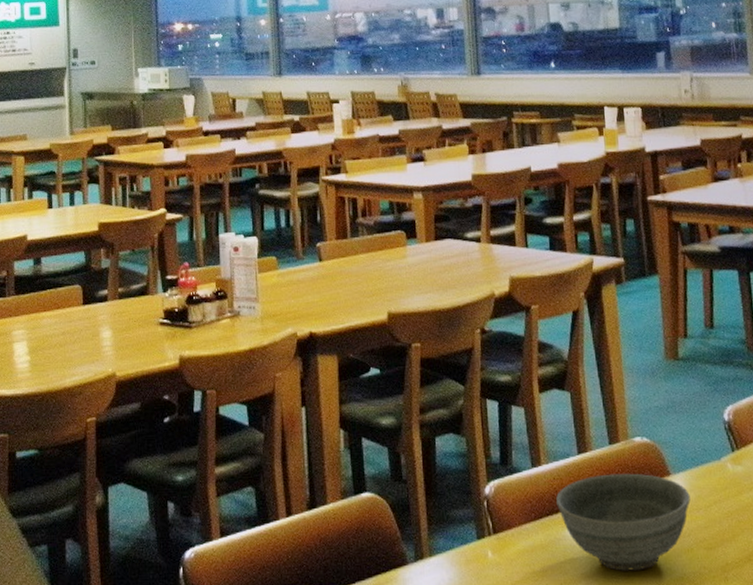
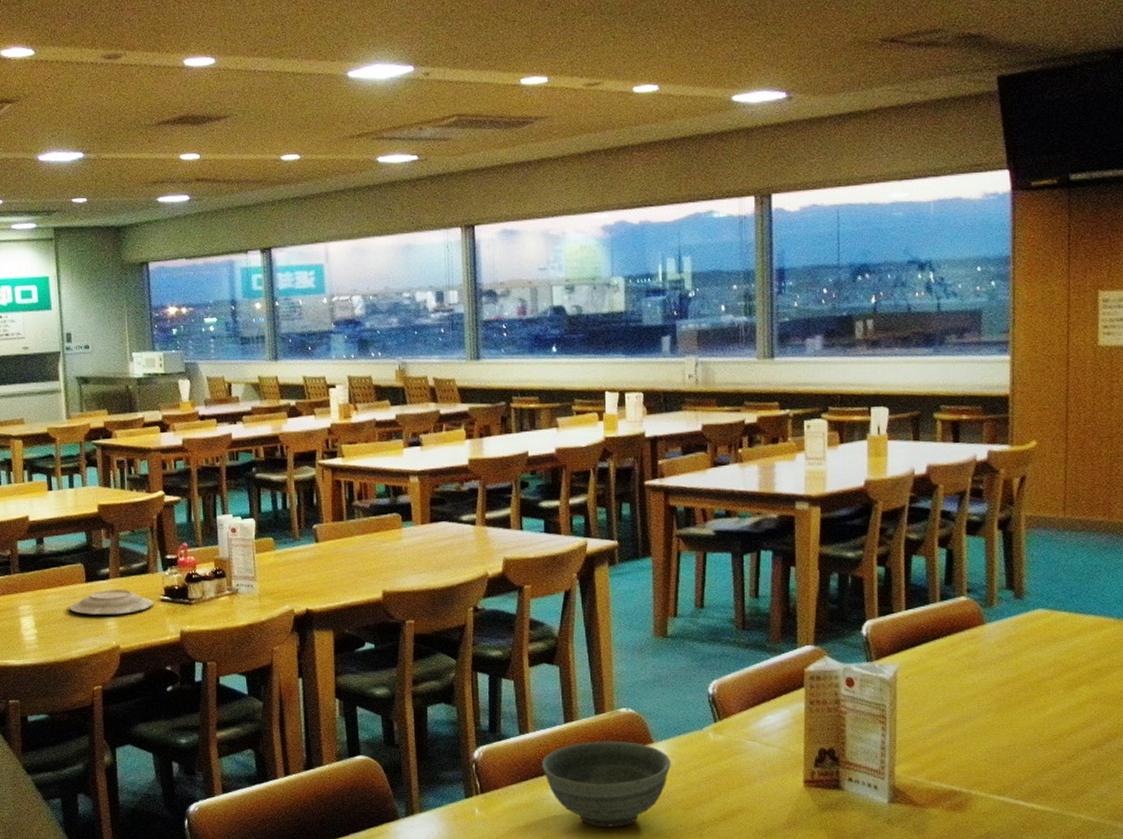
plate: none [65,312,153,340] -> present [69,589,154,616]

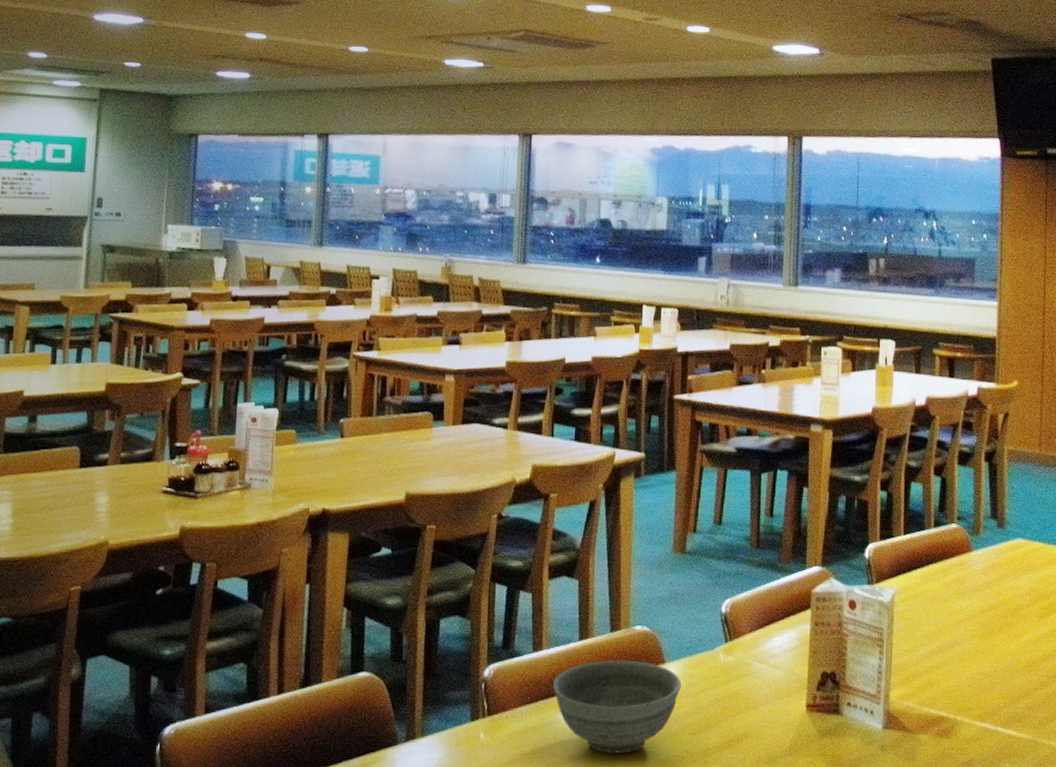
plate: present [69,589,154,616] -> none [55,477,155,506]

